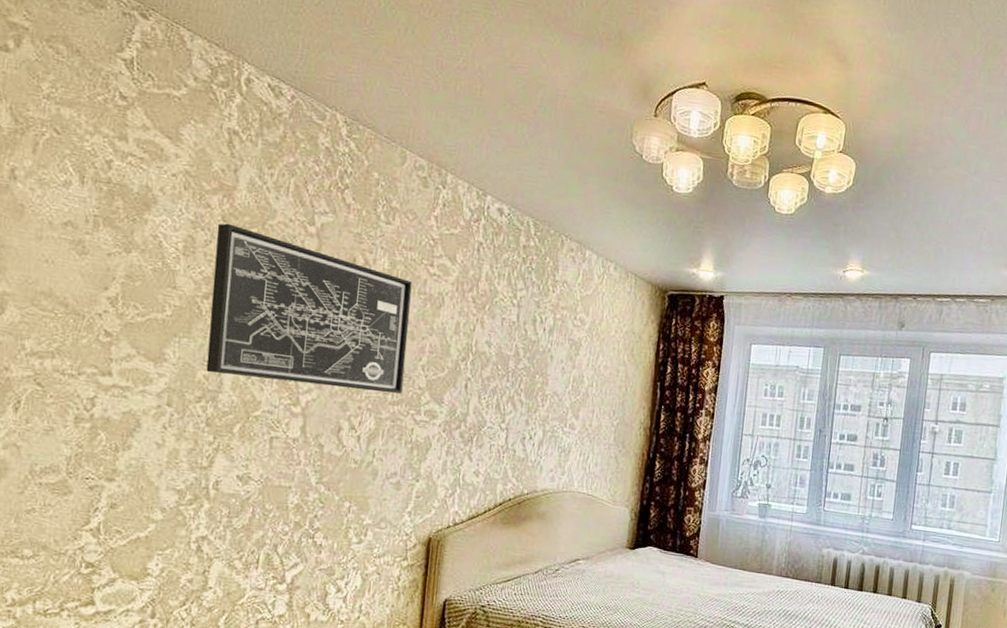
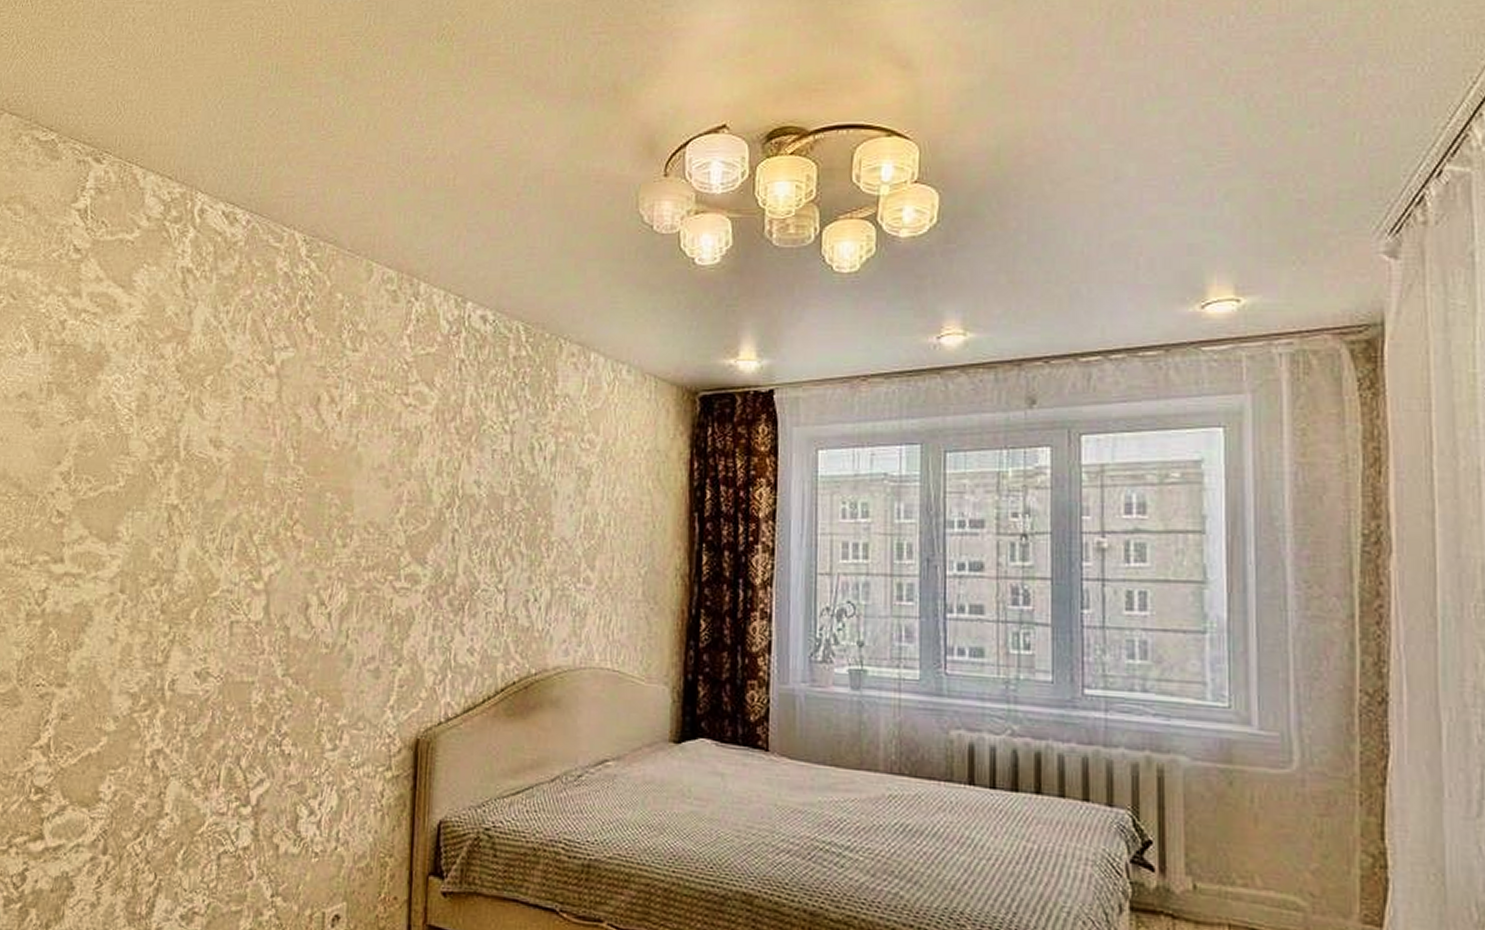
wall art: present [206,223,412,394] -> none [160,374,385,556]

